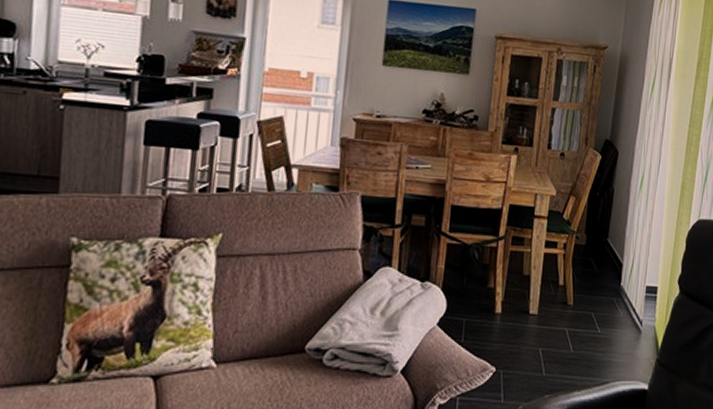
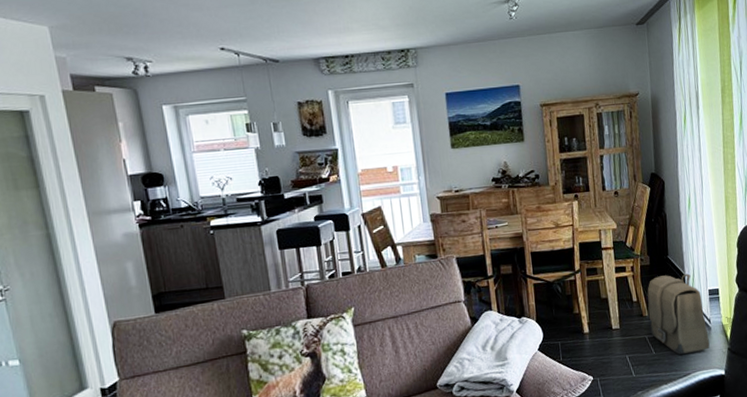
backpack: none [572,260,638,357] -> present [647,273,710,355]

